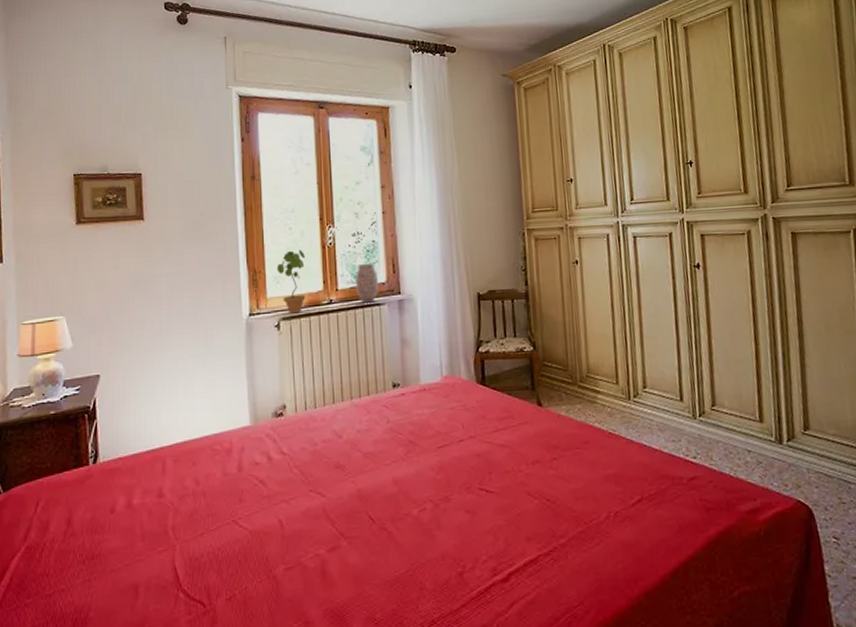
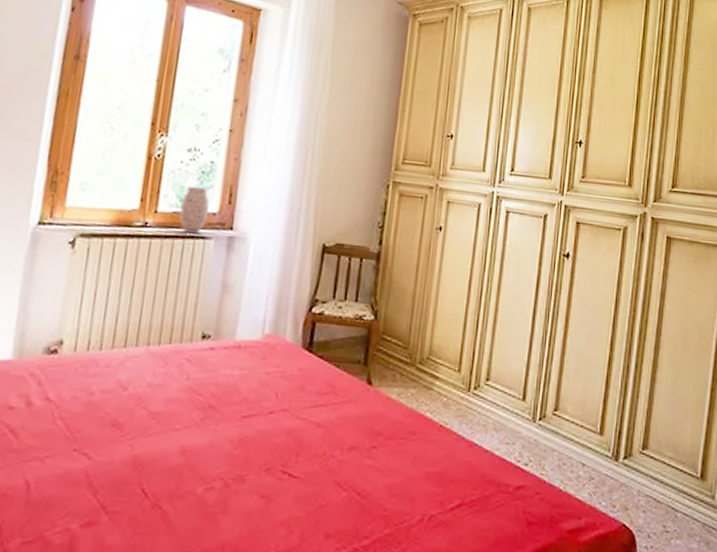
potted plant: present [276,250,306,314] -> none [85,154,124,232]

